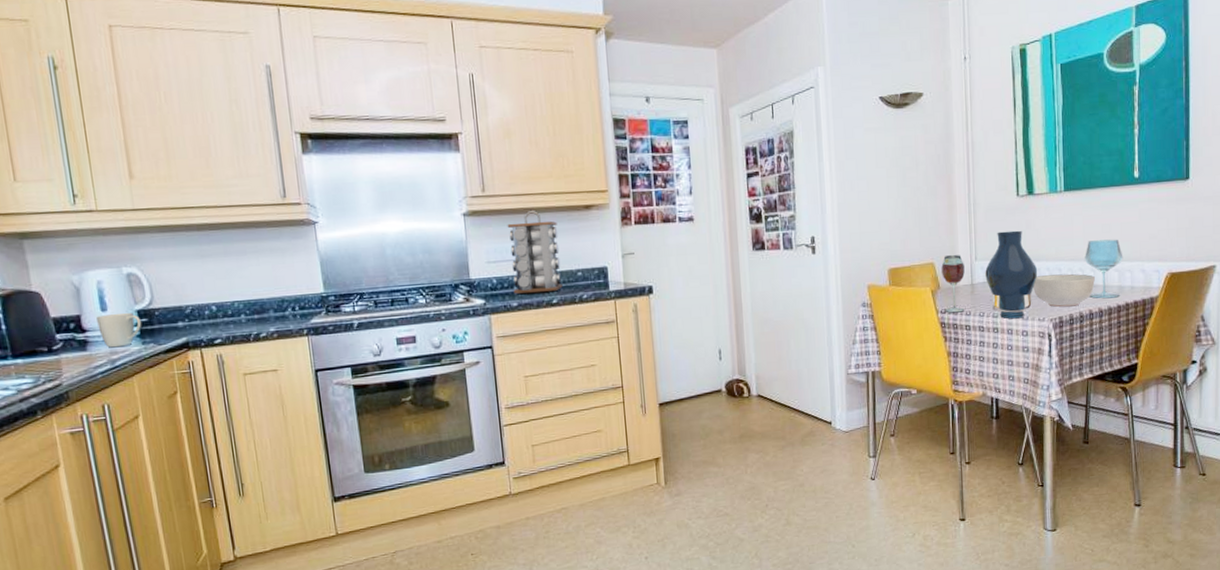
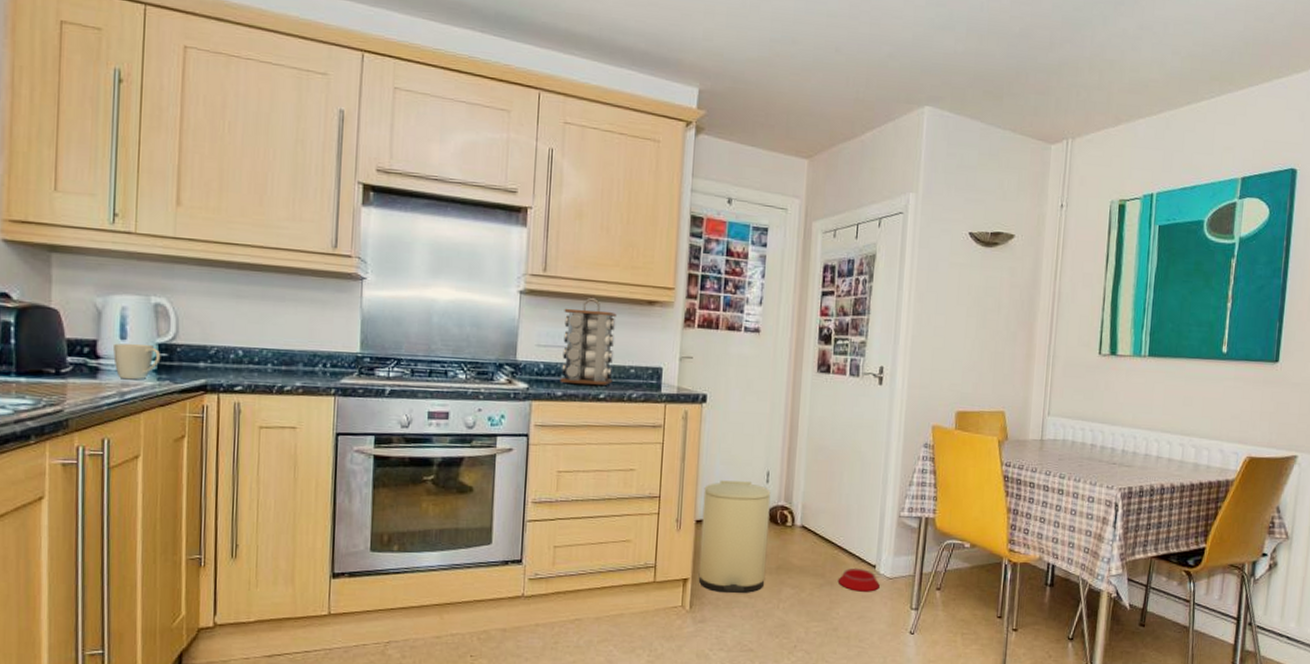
pedal bin: none [662,361,731,466] -> present [698,480,771,593]
pet bowl: none [798,426,837,448] -> present [837,567,880,592]
wineglass: present [941,255,966,313] -> none [1009,406,1037,468]
vase: present [985,230,1038,319] -> none [1056,389,1112,483]
bowl: present [1033,274,1096,307] -> none [1105,441,1171,478]
wine glass: present [1085,239,1123,299] -> none [1162,412,1202,475]

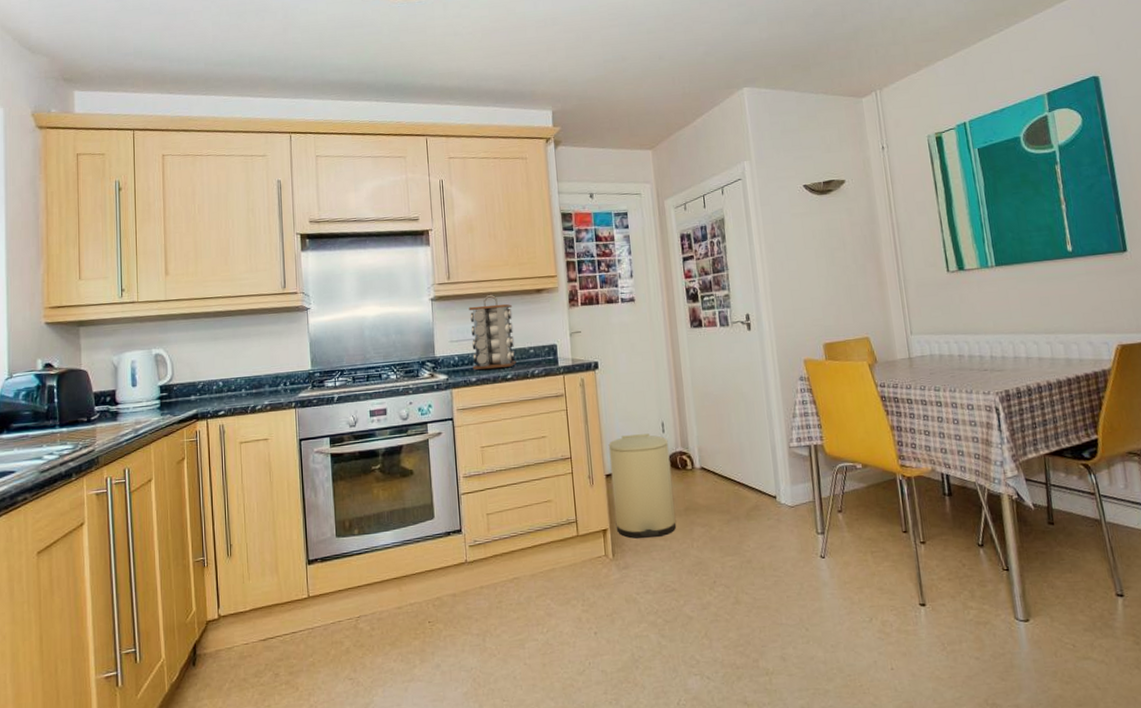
mug: present [113,343,161,380] -> none [128,387,163,419]
pet bowl: present [837,567,880,592] -> none [743,500,783,523]

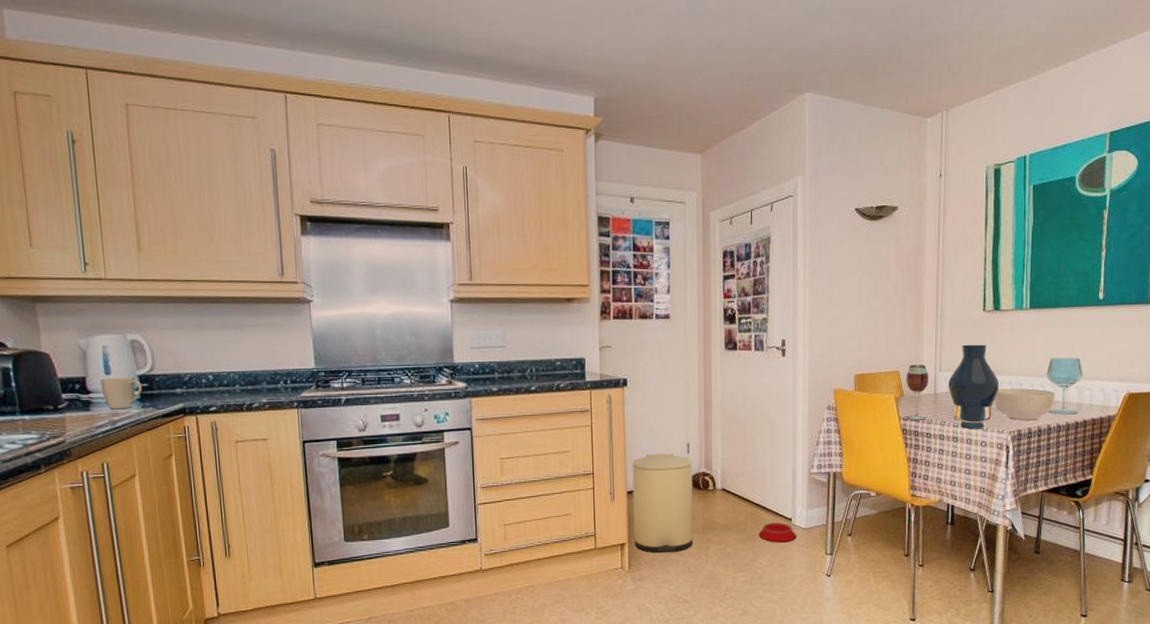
mug: none [128,387,163,419] -> present [100,376,143,410]
spice rack: present [468,295,517,371] -> none [491,301,541,380]
pet bowl: none [743,500,783,523] -> present [758,522,796,543]
wineglass: none [876,329,905,387] -> present [906,365,930,420]
vase: none [922,304,978,392] -> present [948,344,1000,429]
bowl: none [974,347,1040,381] -> present [994,389,1056,421]
wine glass: none [1025,311,1068,372] -> present [1046,357,1084,415]

